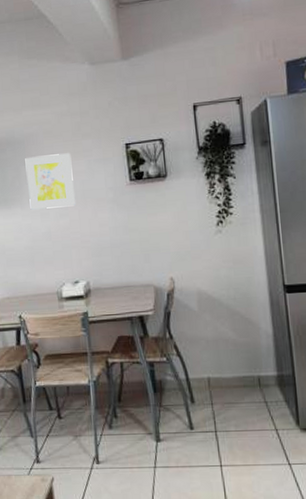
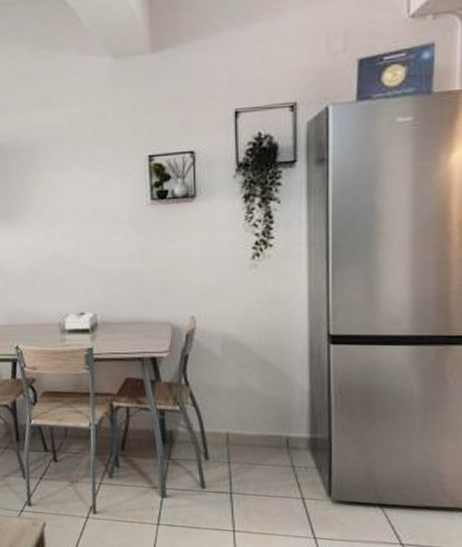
wall art: present [25,153,75,210] -> none [30,164,85,228]

